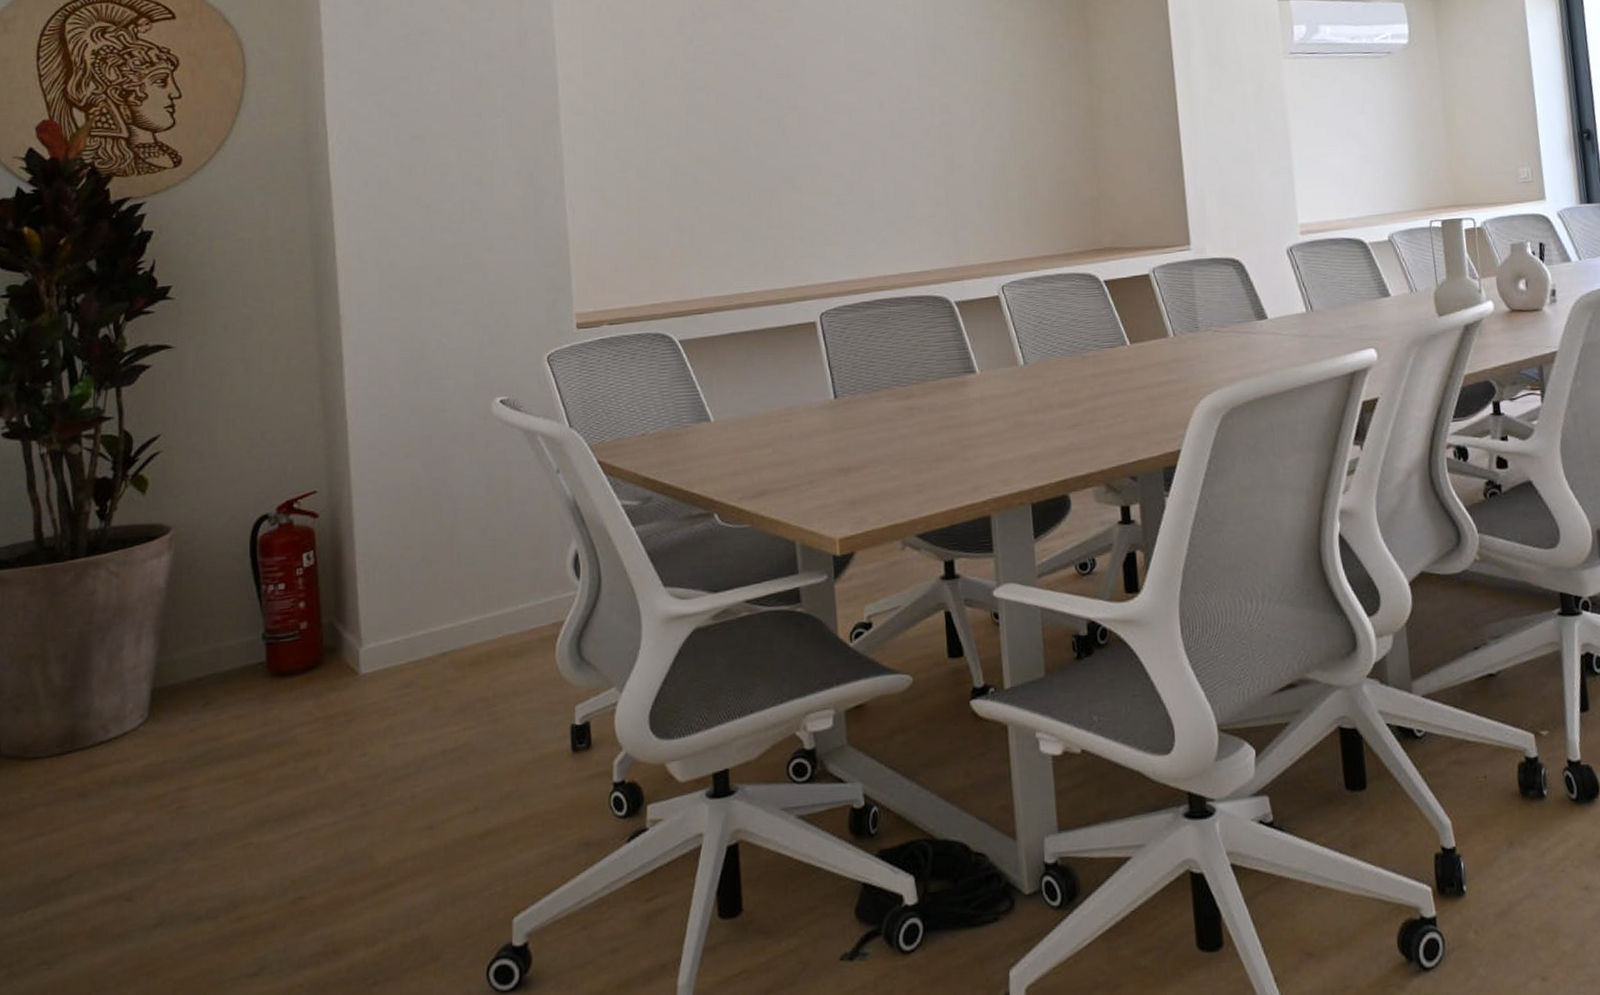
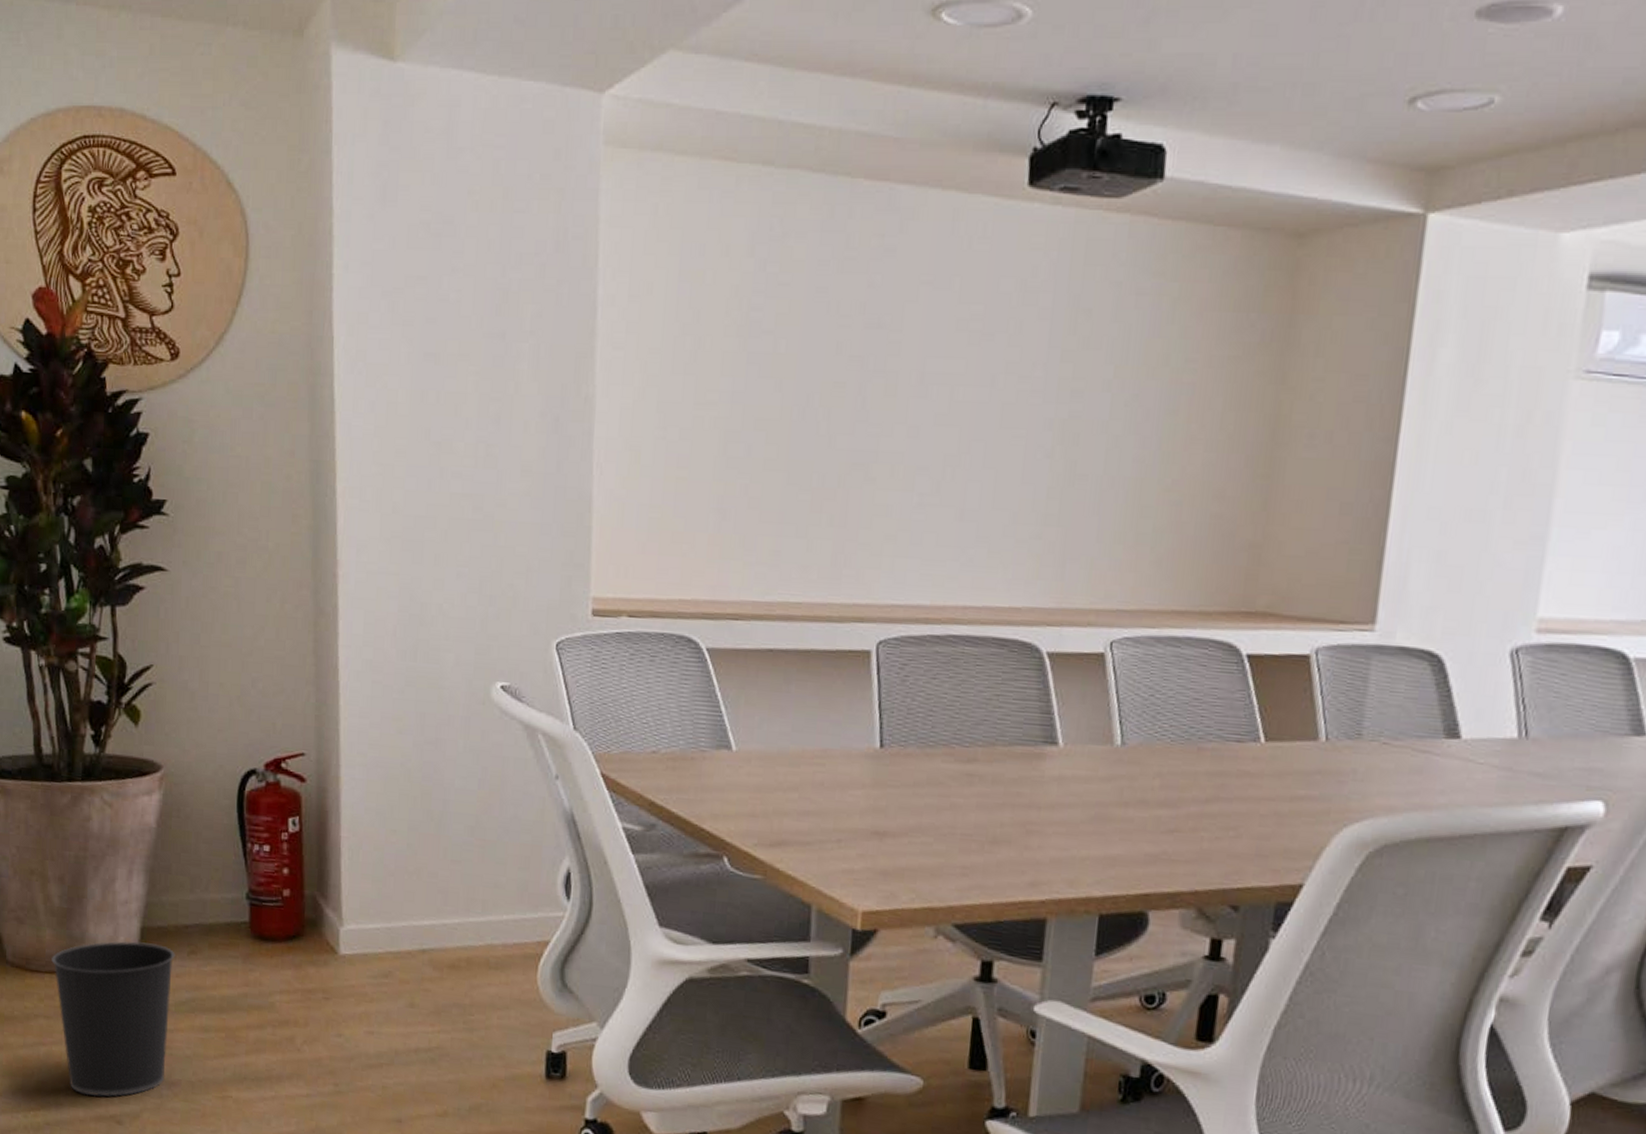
wastebasket: none [52,703,189,879] -> present [51,941,175,1097]

